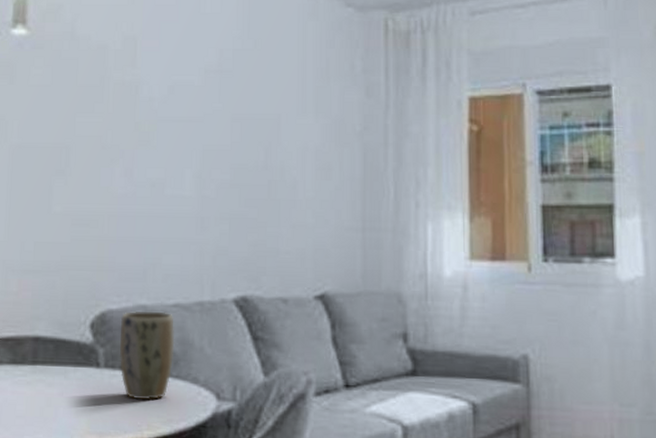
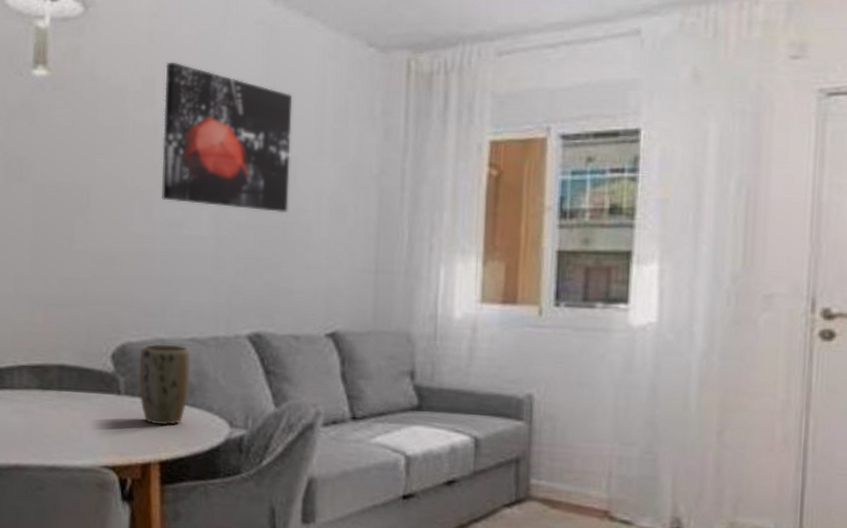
wall art: none [143,21,274,171] -> present [162,62,293,213]

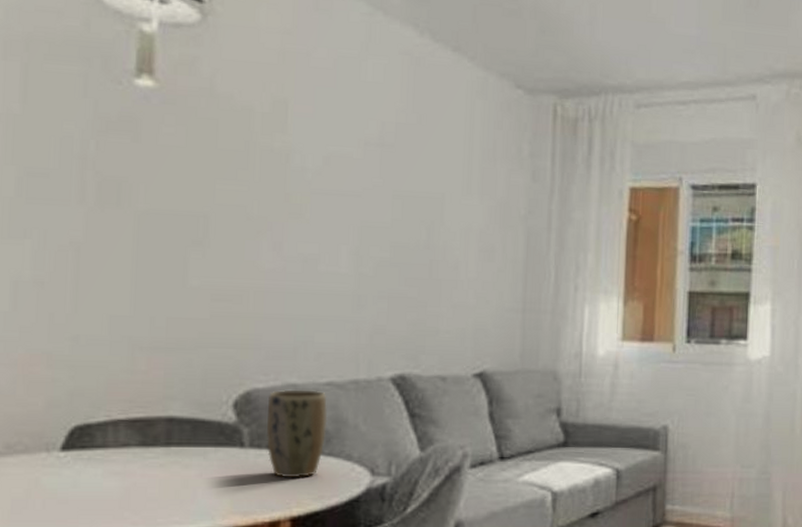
wall art: present [162,62,293,213] -> none [295,84,440,251]

